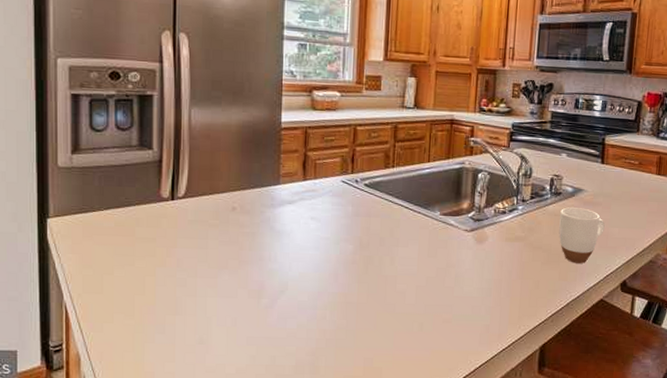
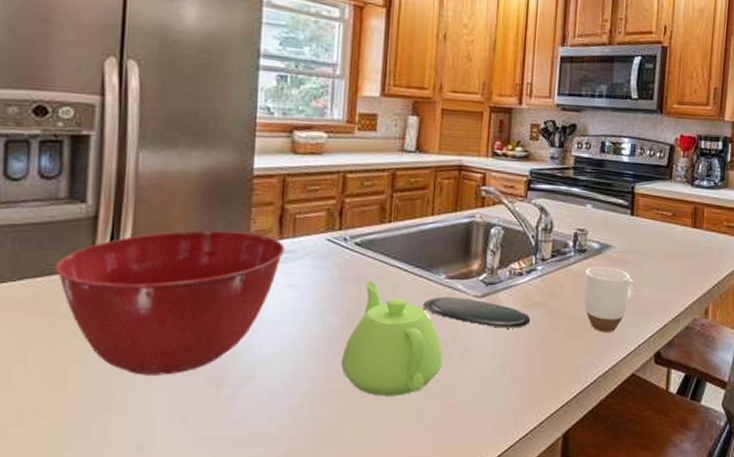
mixing bowl: none [132,172,308,287] -> present [55,230,285,375]
teapot: none [355,215,438,310] -> present [341,280,443,396]
oval tray: none [421,230,513,258] -> present [423,296,531,328]

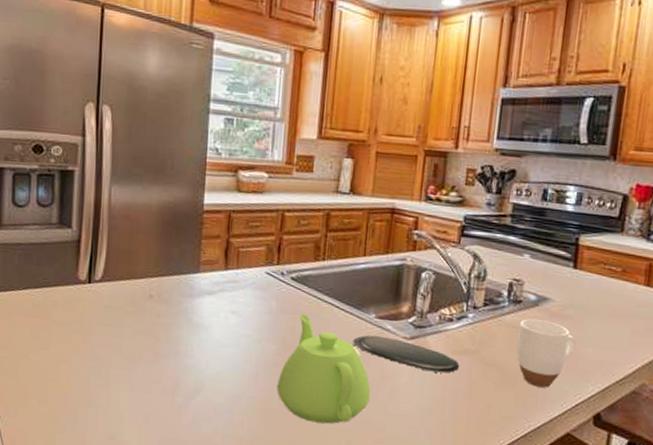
mixing bowl: present [55,230,285,375] -> none [49,257,230,381]

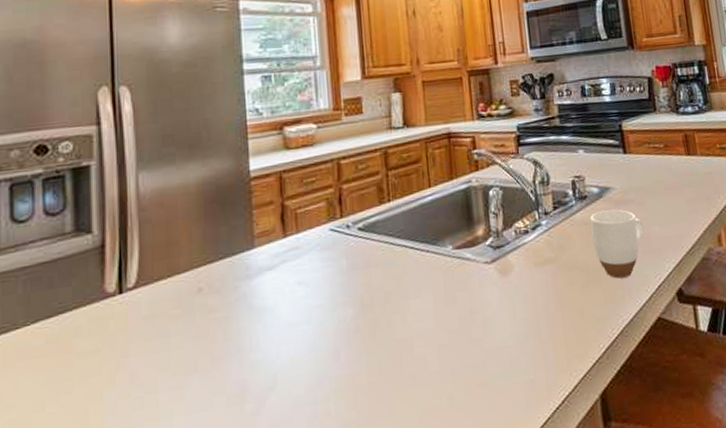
teapot: present [277,313,371,424] -> none [361,264,464,386]
oval tray: present [353,335,460,374] -> none [434,265,545,292]

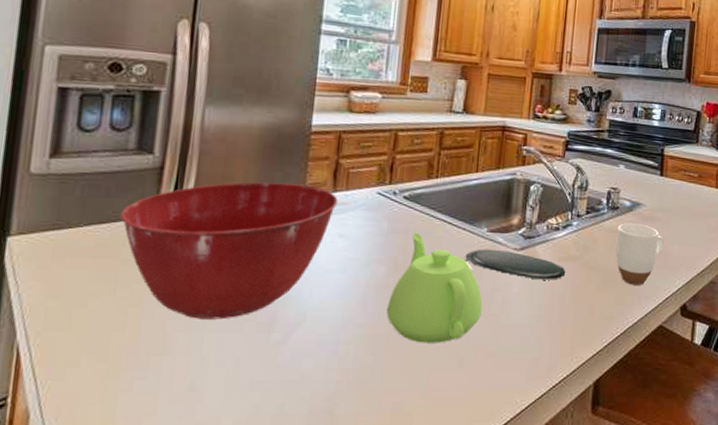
mixing bowl: none [67,235,291,405] -> present [120,182,338,320]
teapot: none [361,264,464,386] -> present [386,232,483,343]
oval tray: none [434,265,545,292] -> present [465,249,566,280]

